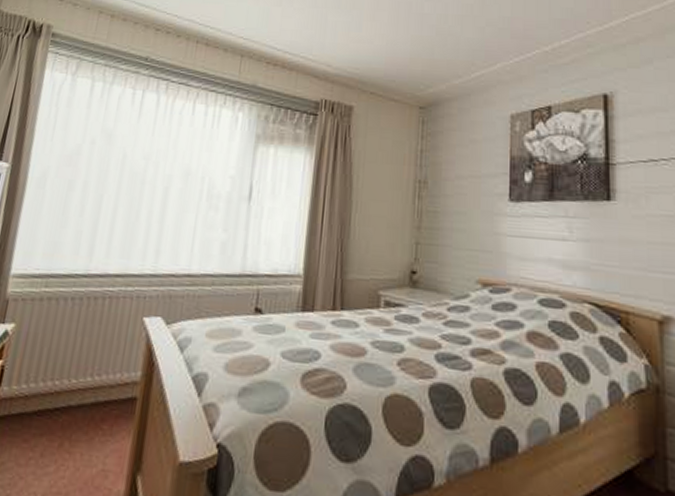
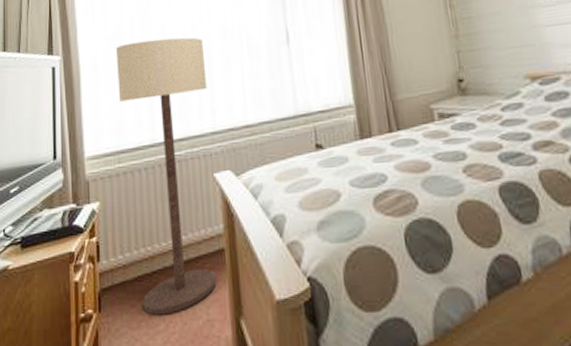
floor lamp: none [36,165,163,457] -> present [116,37,217,316]

